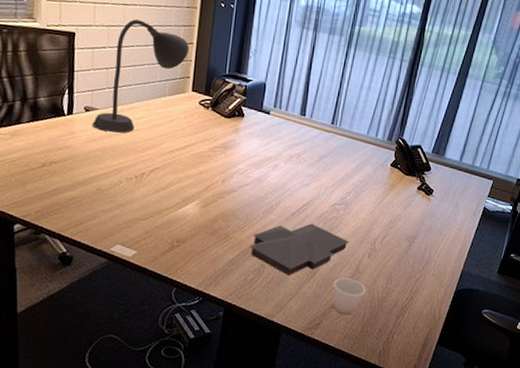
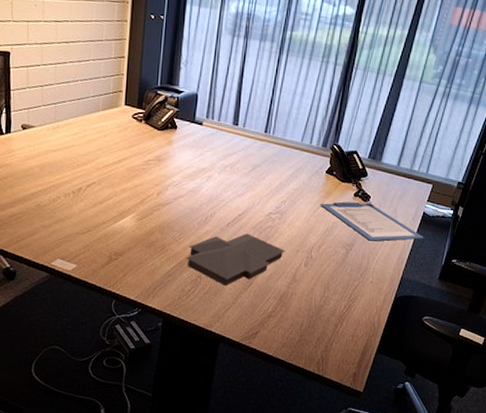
desk lamp: present [92,19,190,133] -> none [30,36,121,149]
cup: present [332,278,366,315] -> none [269,287,303,324]
clipboard: none [385,194,485,235] -> present [320,202,424,241]

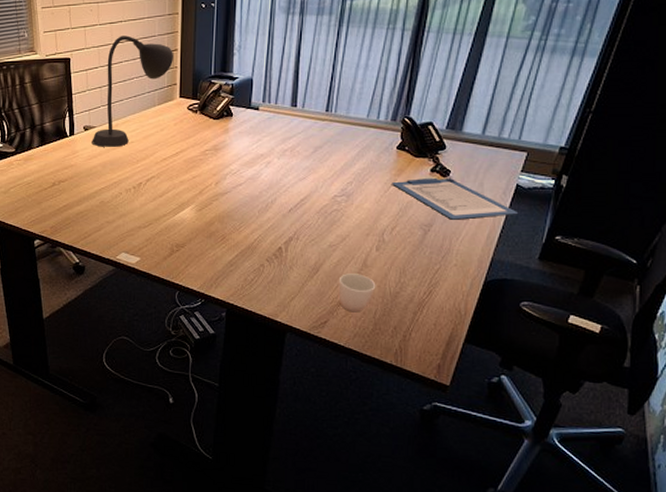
desk lamp: none [30,36,121,149] -> present [92,35,174,147]
papers: present [186,233,286,286] -> none [247,219,354,274]
cup: none [269,287,303,324] -> present [338,273,376,313]

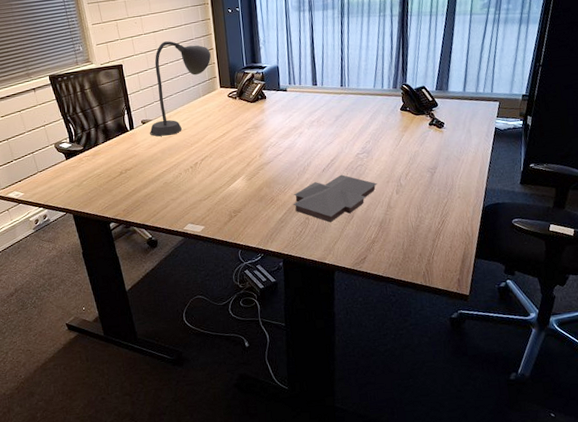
papers: none [247,219,354,274] -> present [293,174,377,222]
cup: present [338,273,376,313] -> none [370,214,401,247]
clipboard: present [392,179,519,220] -> none [401,129,500,162]

